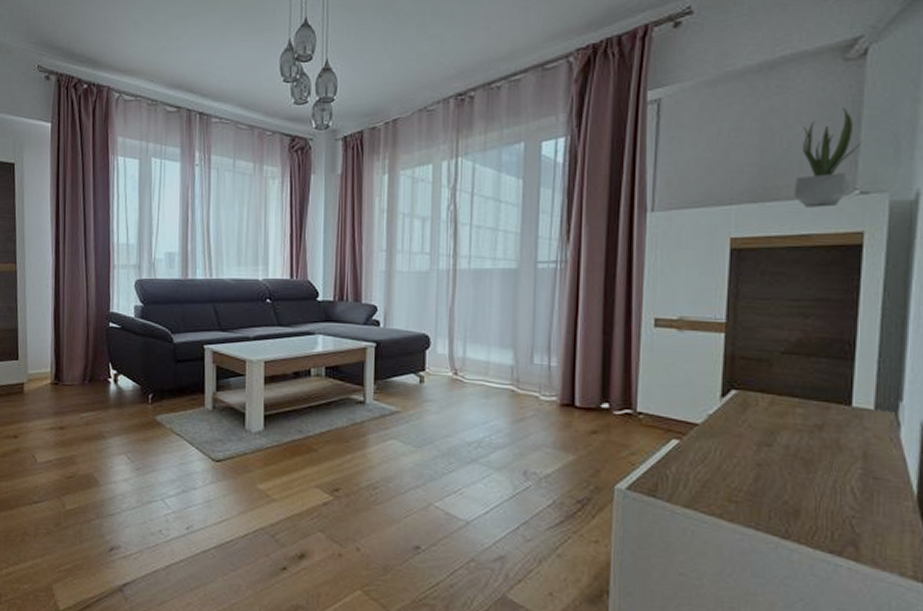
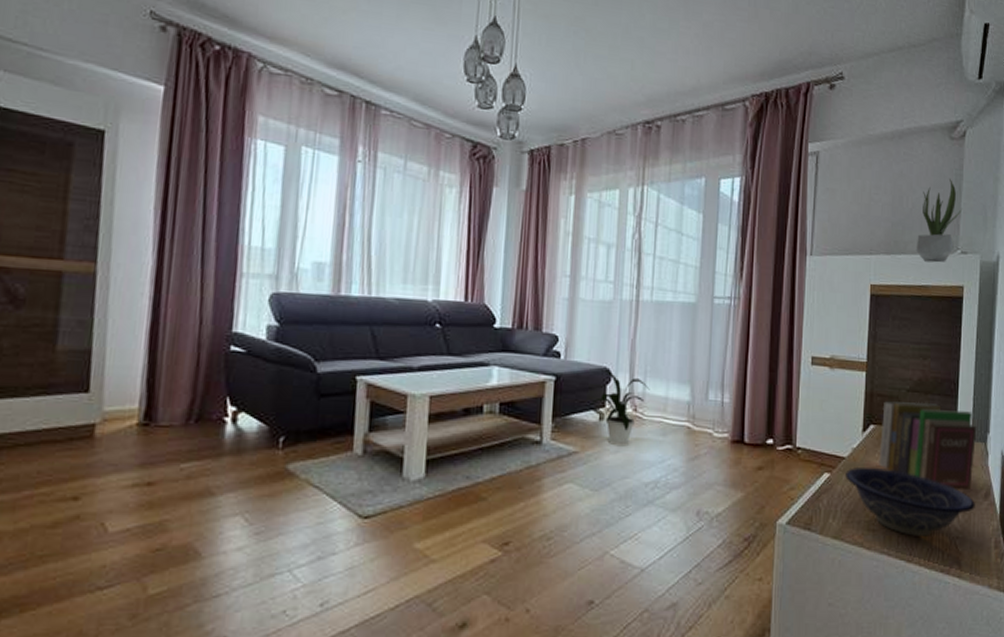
house plant: none [409,335,470,408] -> present [589,369,650,447]
decorative bowl: none [699,433,880,513] -> present [845,466,975,536]
books: none [742,365,884,464] -> present [878,401,977,489]

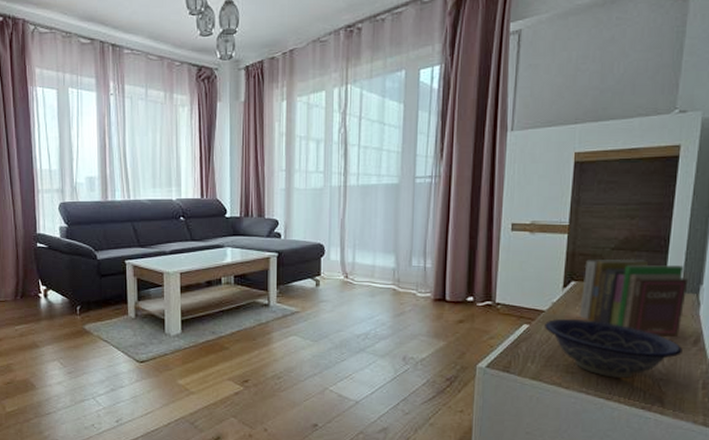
house plant: present [589,369,650,447] -> none [307,245,359,307]
potted plant: present [916,179,963,263] -> none [626,38,684,125]

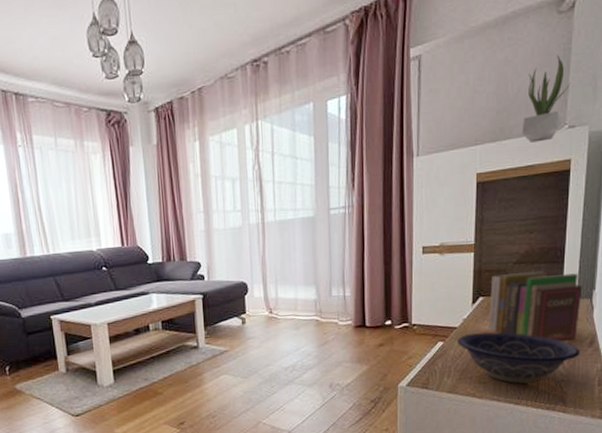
potted plant: none [626,38,684,125] -> present [521,55,571,143]

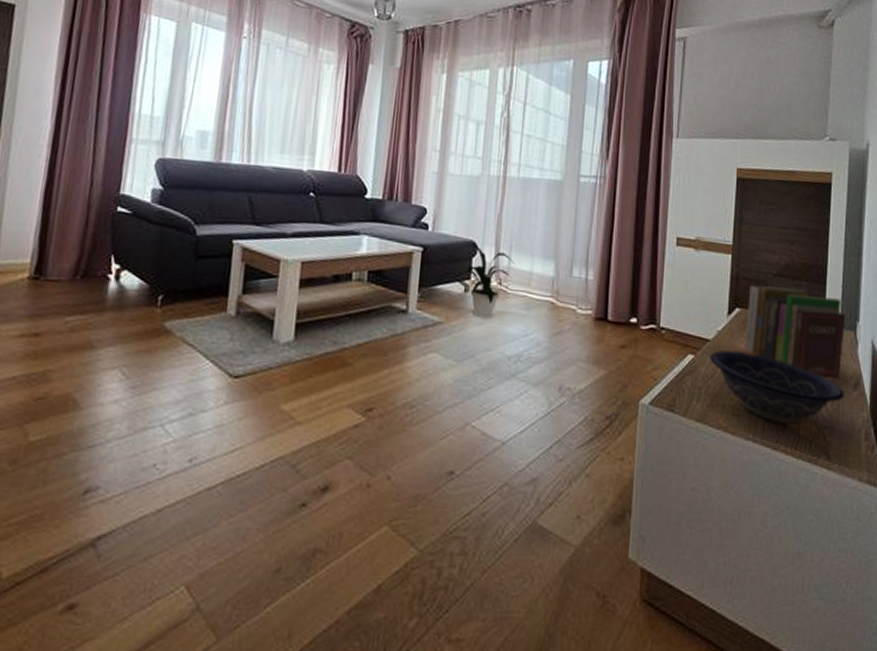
house plant: none [232,283,281,343] -> present [455,241,515,319]
potted plant: present [521,55,571,143] -> none [783,66,832,149]

